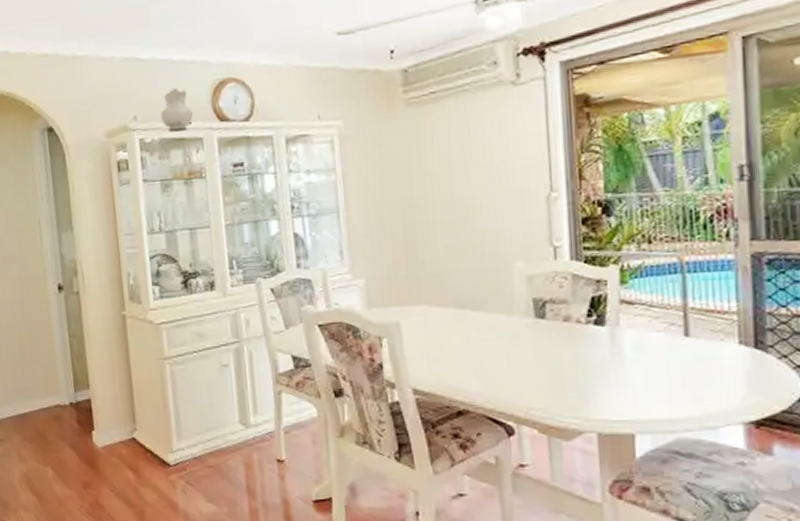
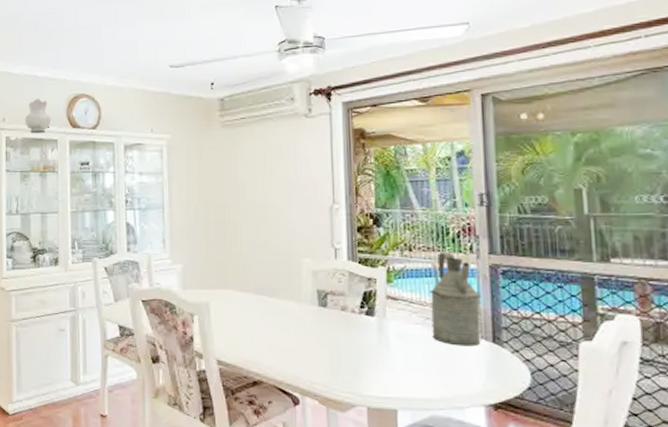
watering can: none [675,241,741,355] -> present [430,251,482,346]

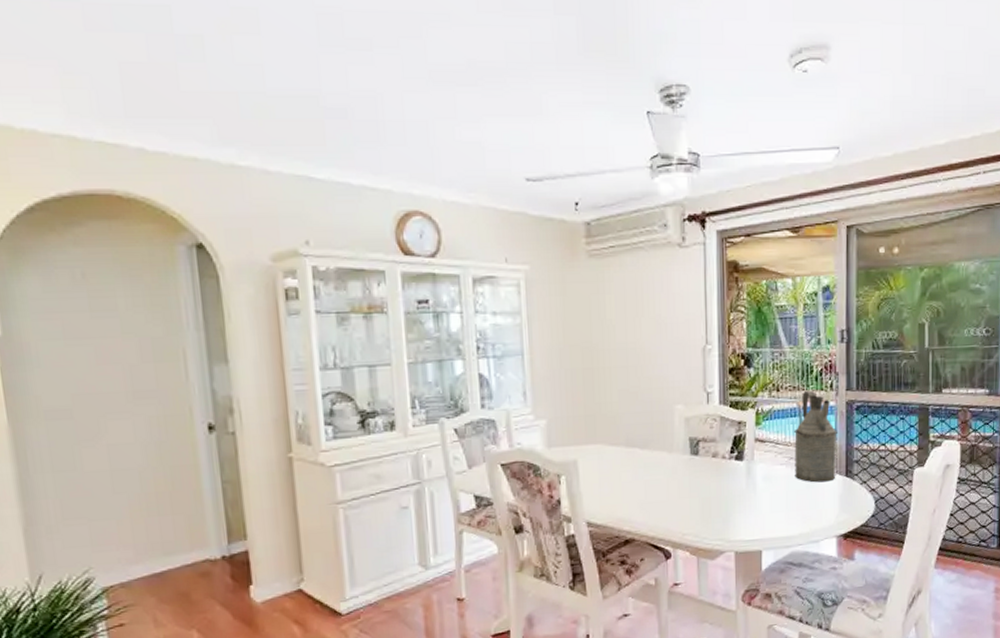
ceramic pitcher: present [24,98,51,133] -> none [336,214,375,262]

